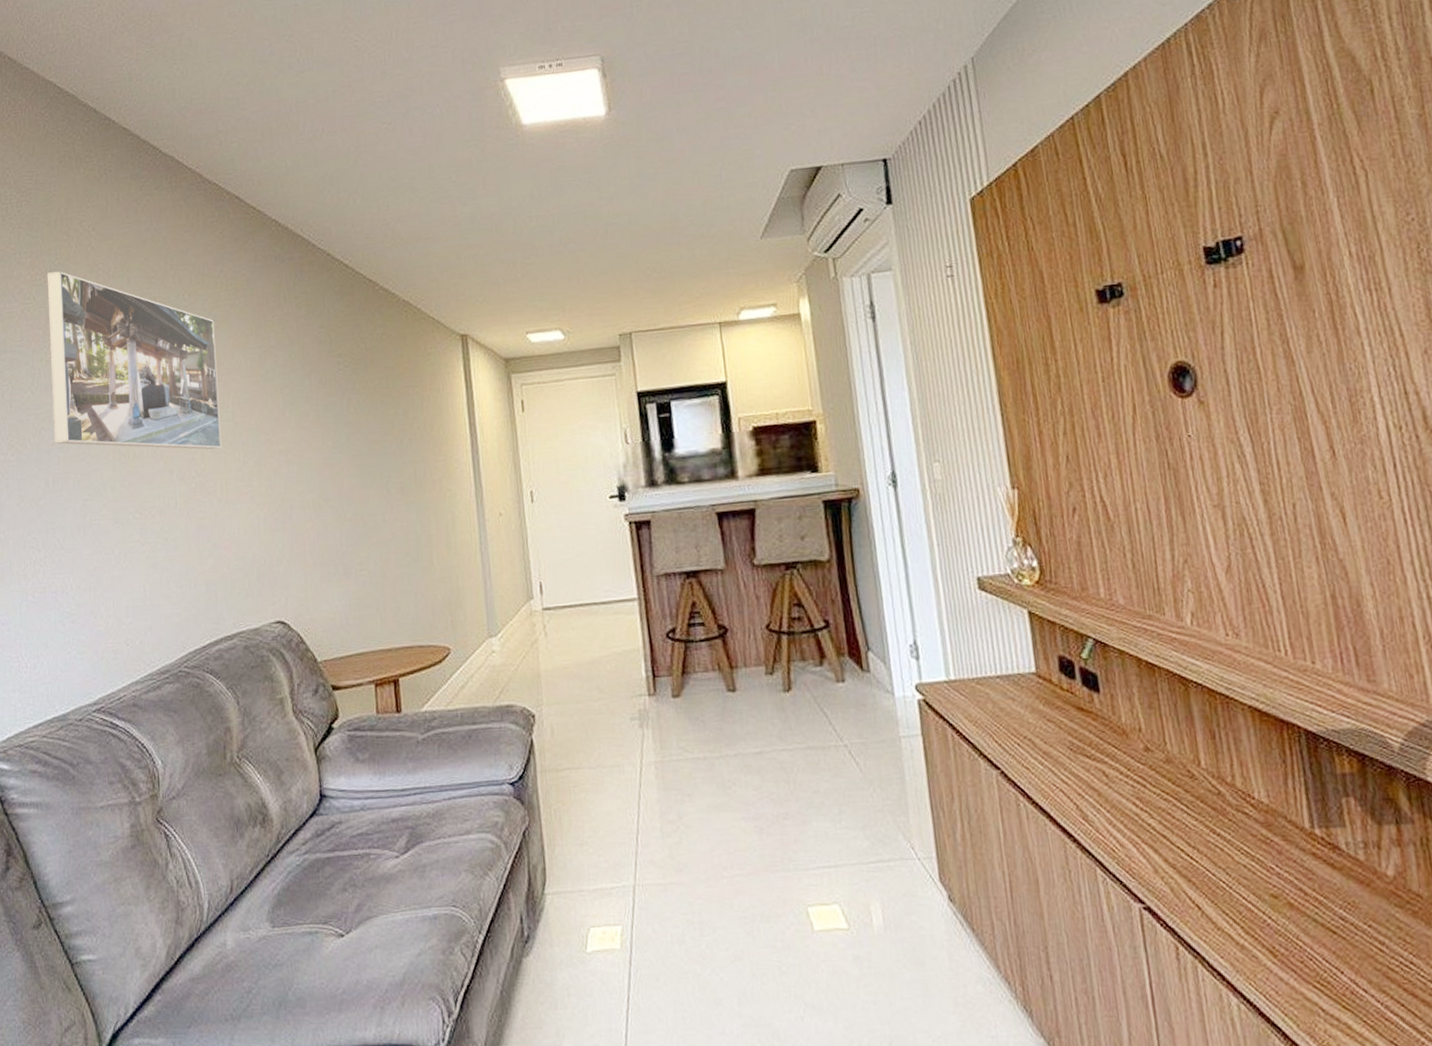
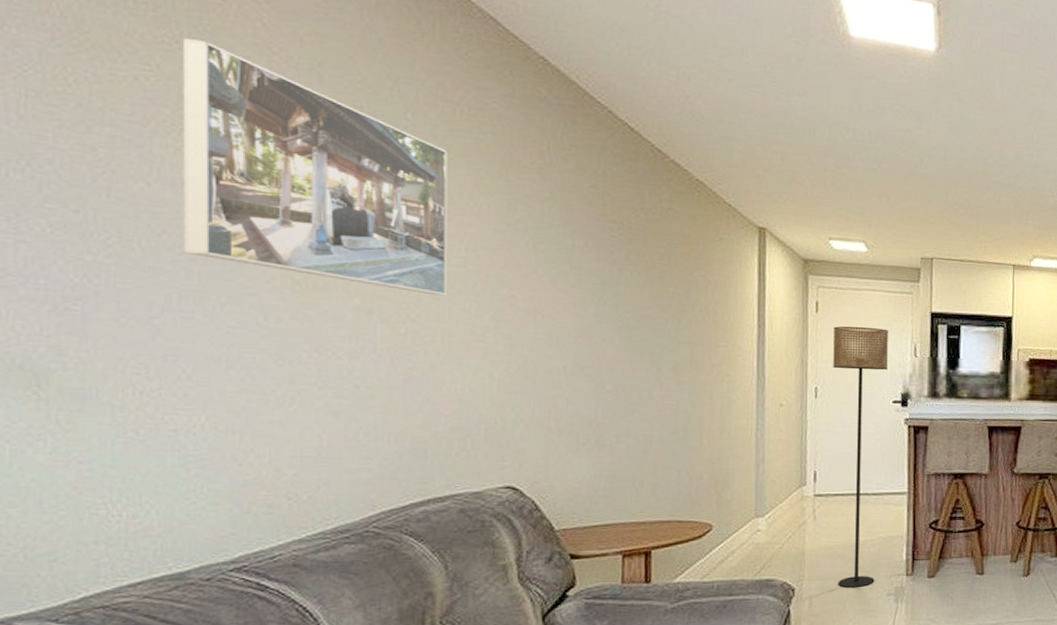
floor lamp: none [541,418,616,713] -> present [833,326,888,588]

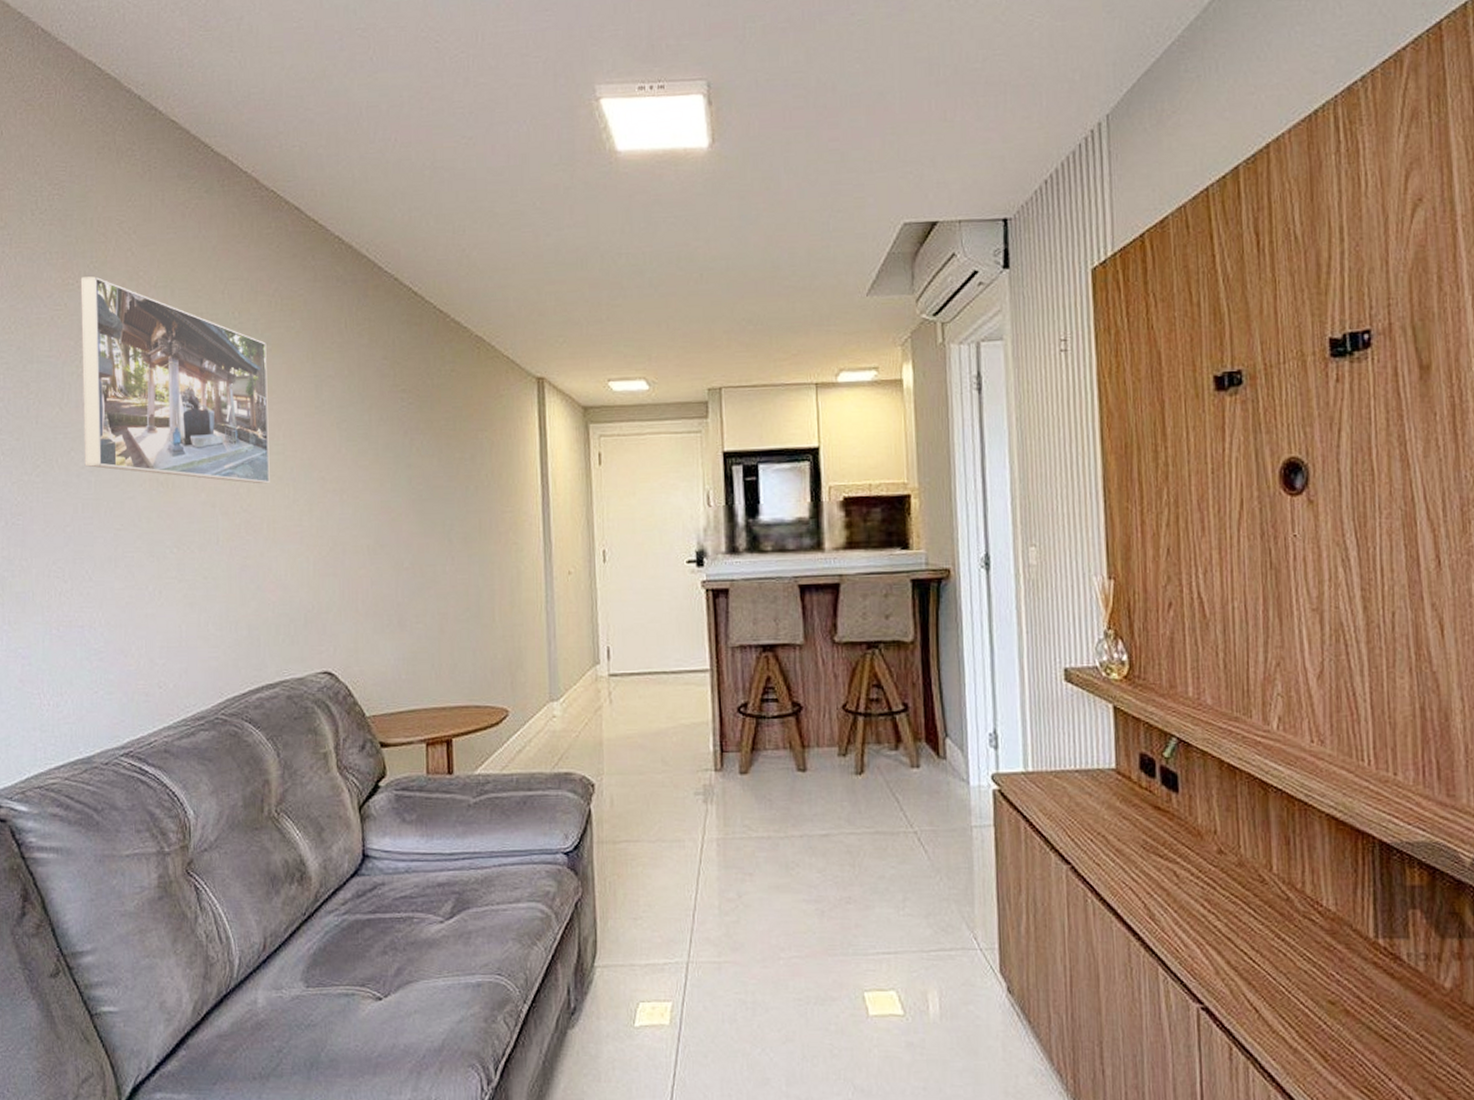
floor lamp: present [833,326,888,588] -> none [619,476,680,785]

